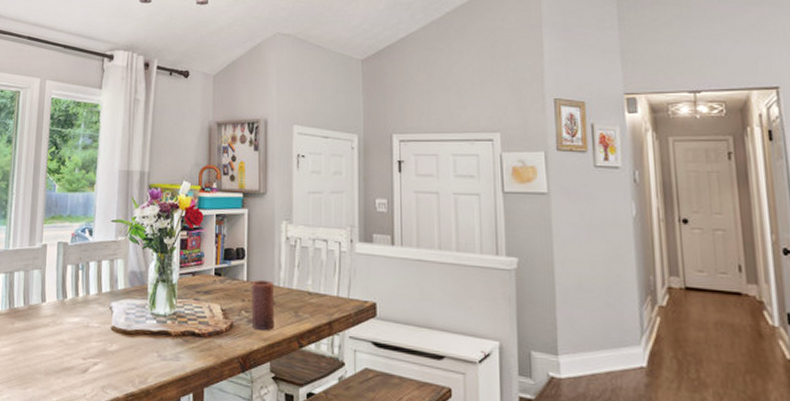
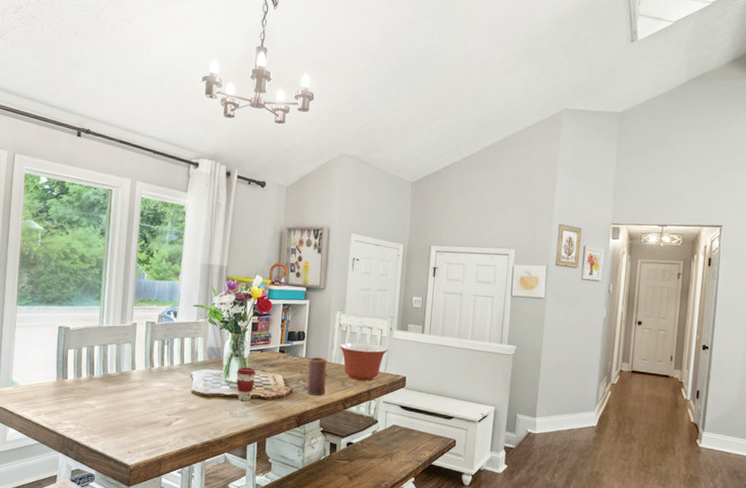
coffee cup: none [164,295,189,340] -> present [236,367,257,402]
mixing bowl: none [287,259,349,310] -> present [339,342,388,381]

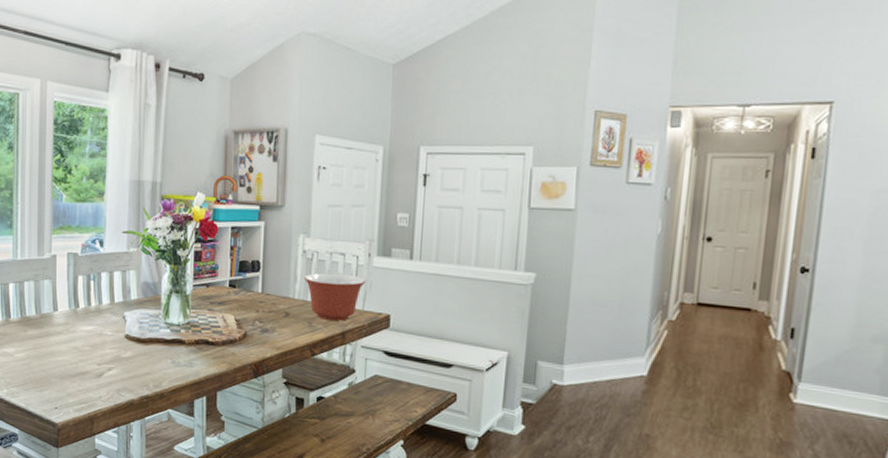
coffee cup: present [236,367,257,402] -> none [177,305,202,348]
candle: present [307,356,327,396] -> none [265,291,289,340]

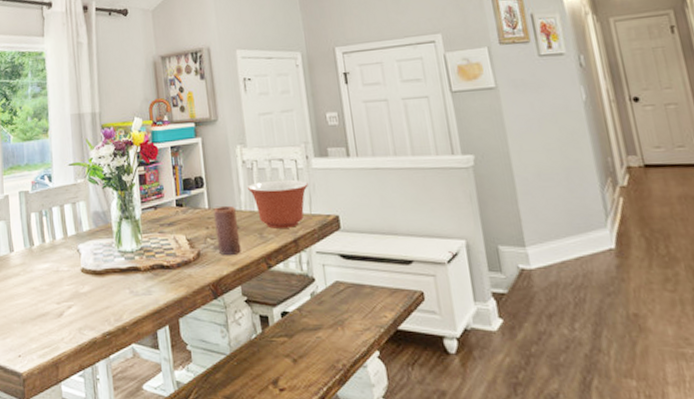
candle: none [265,291,289,340] -> present [213,205,241,255]

